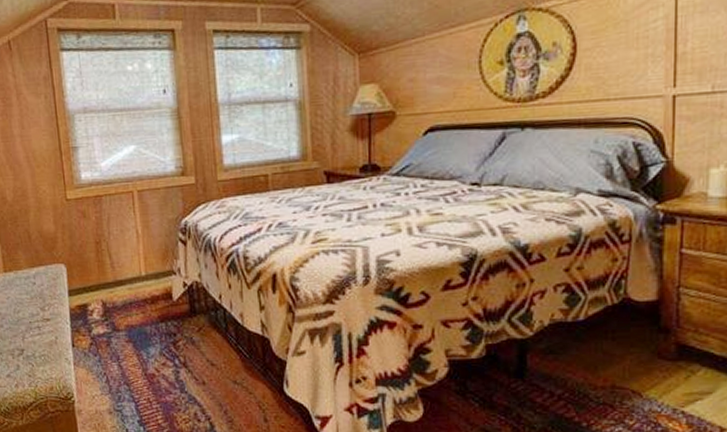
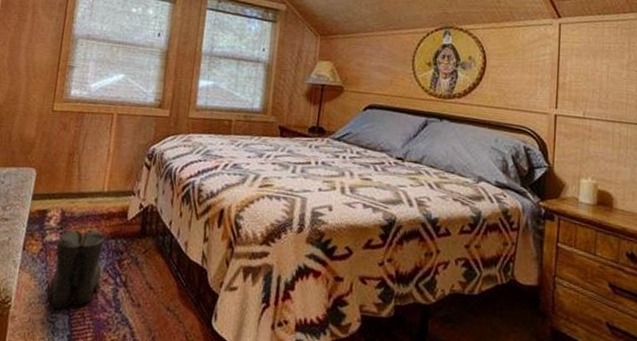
boots: none [105,315,159,397] -> present [49,229,106,309]

